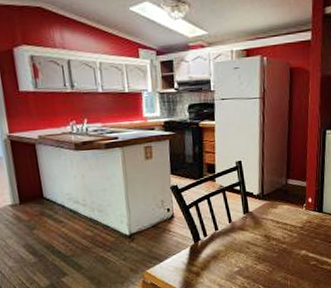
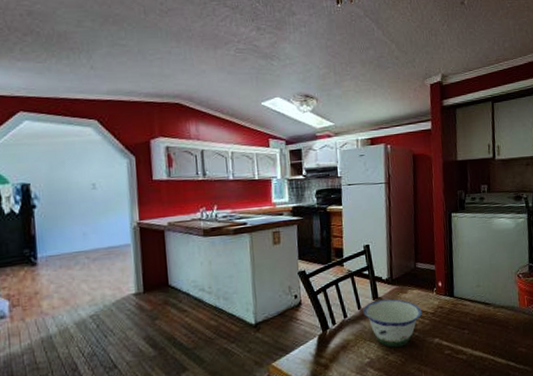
bowl: none [234,213,292,258] -> present [363,298,423,348]

